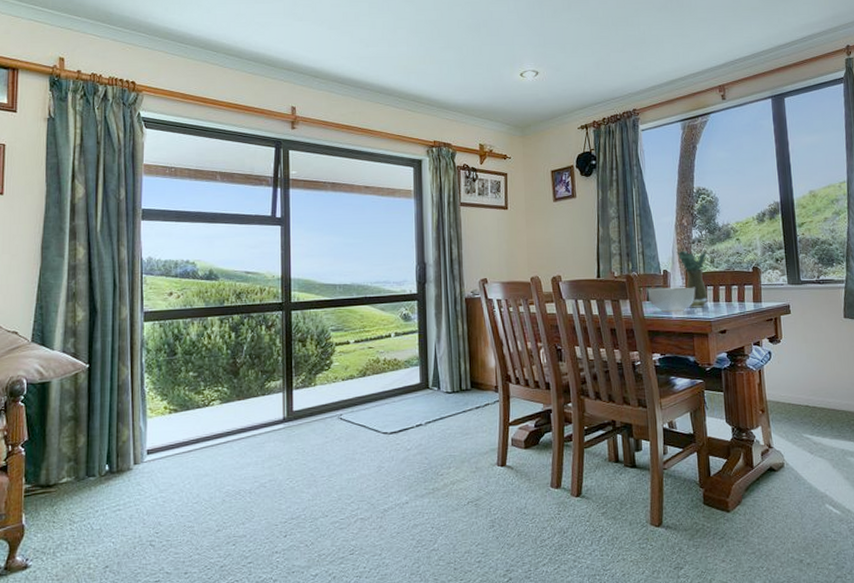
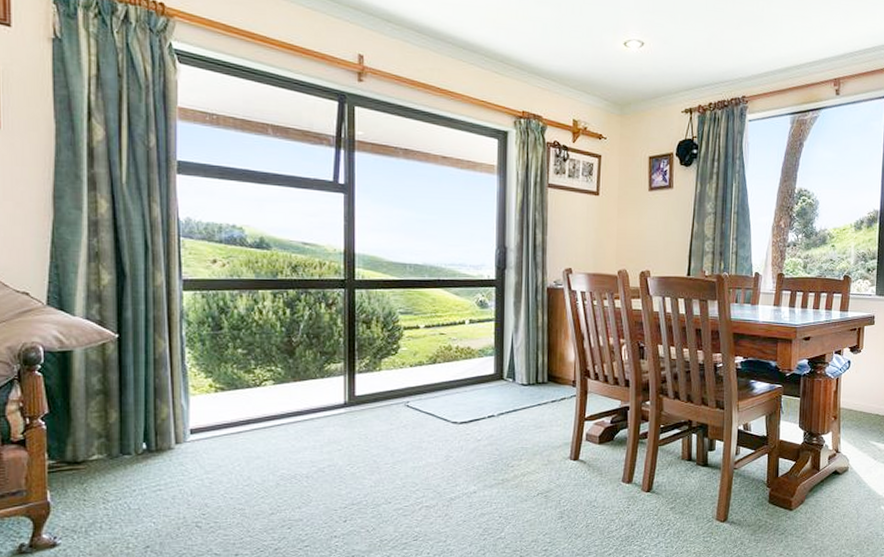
bowl: present [648,287,695,313] -> none [738,290,785,317]
vase: present [676,247,709,308] -> none [770,249,800,313]

